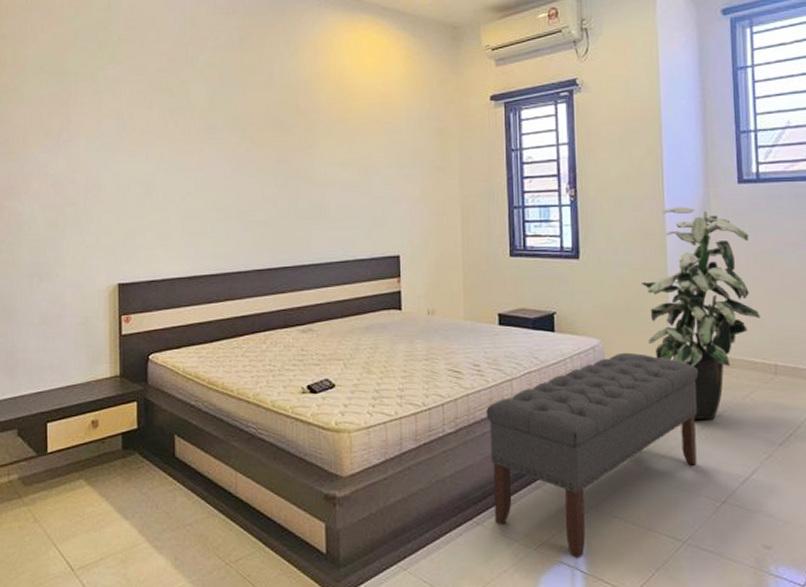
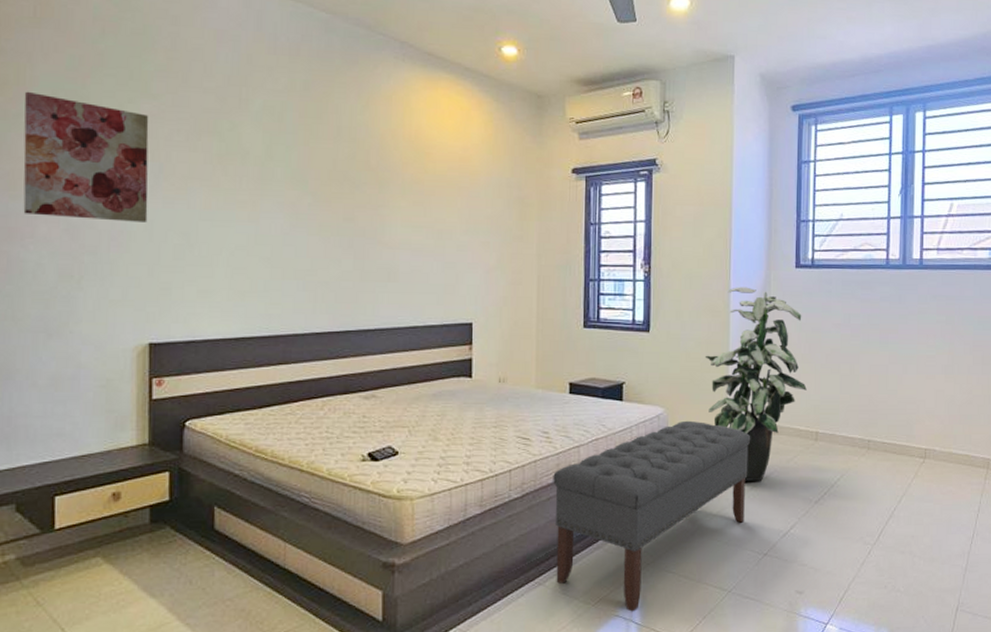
wall art: none [19,68,115,175] -> present [23,91,149,222]

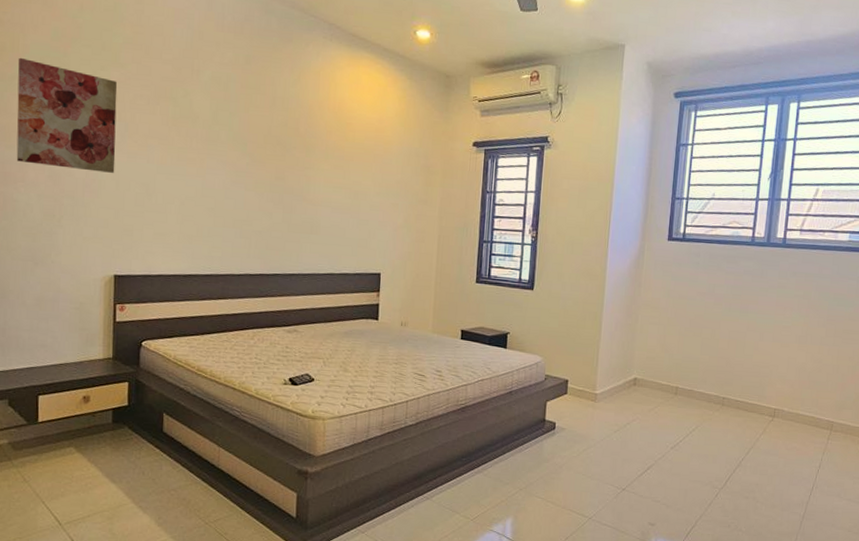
bench: present [553,420,751,612] -> none [441,369,618,528]
indoor plant: present [704,287,807,481] -> none [581,254,671,426]

